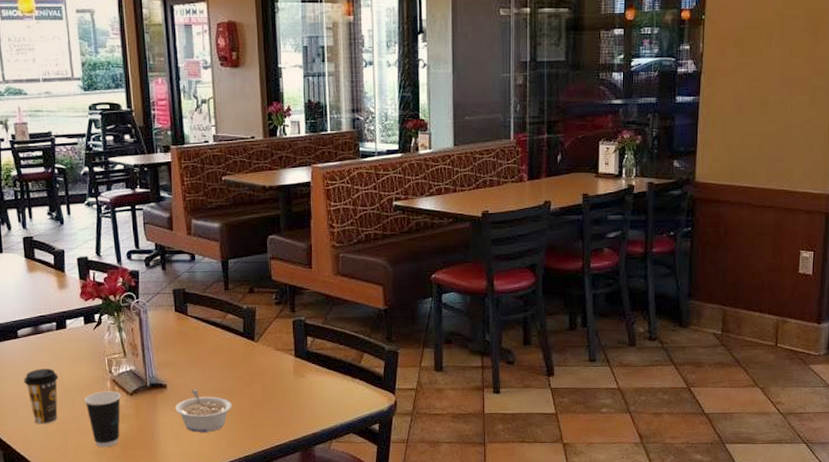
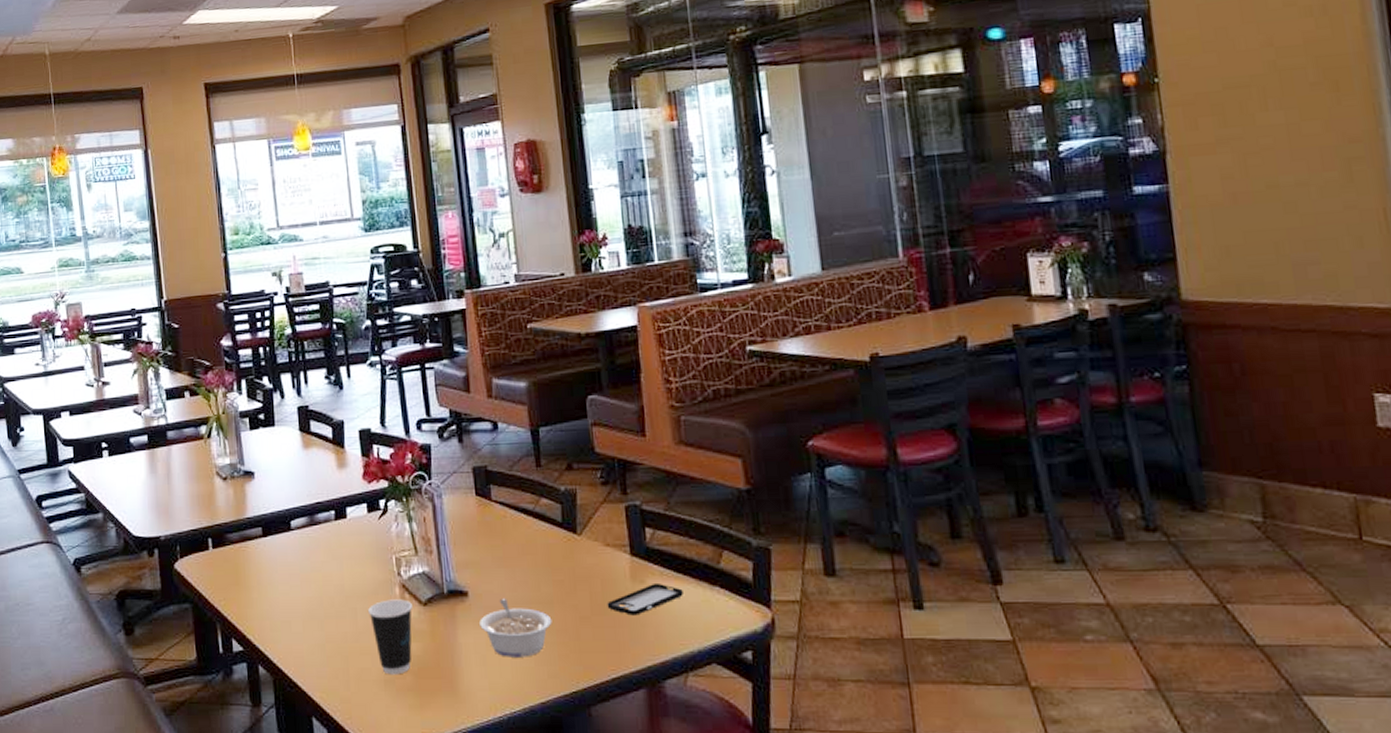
coffee cup: present [24,368,58,425] -> none [297,569,338,642]
smartphone: none [275,377,332,401] -> present [607,584,683,616]

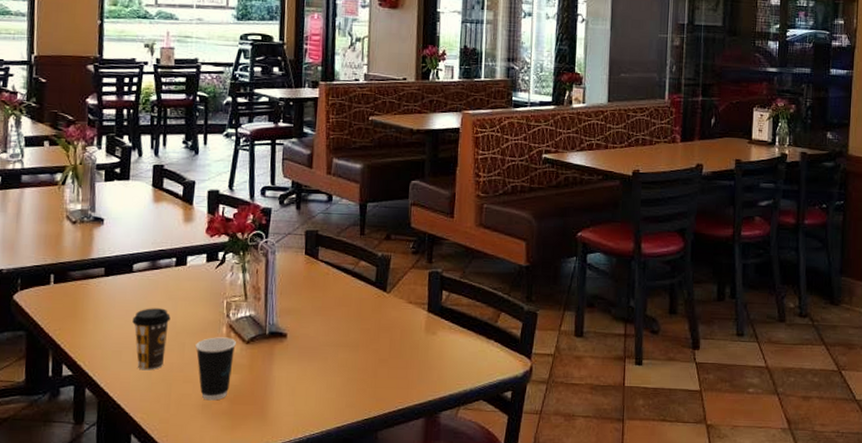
coffee cup: none [297,569,338,642] -> present [132,308,171,371]
legume: present [480,599,552,657] -> none [293,341,356,390]
smartphone: present [607,584,683,616] -> none [403,335,465,360]

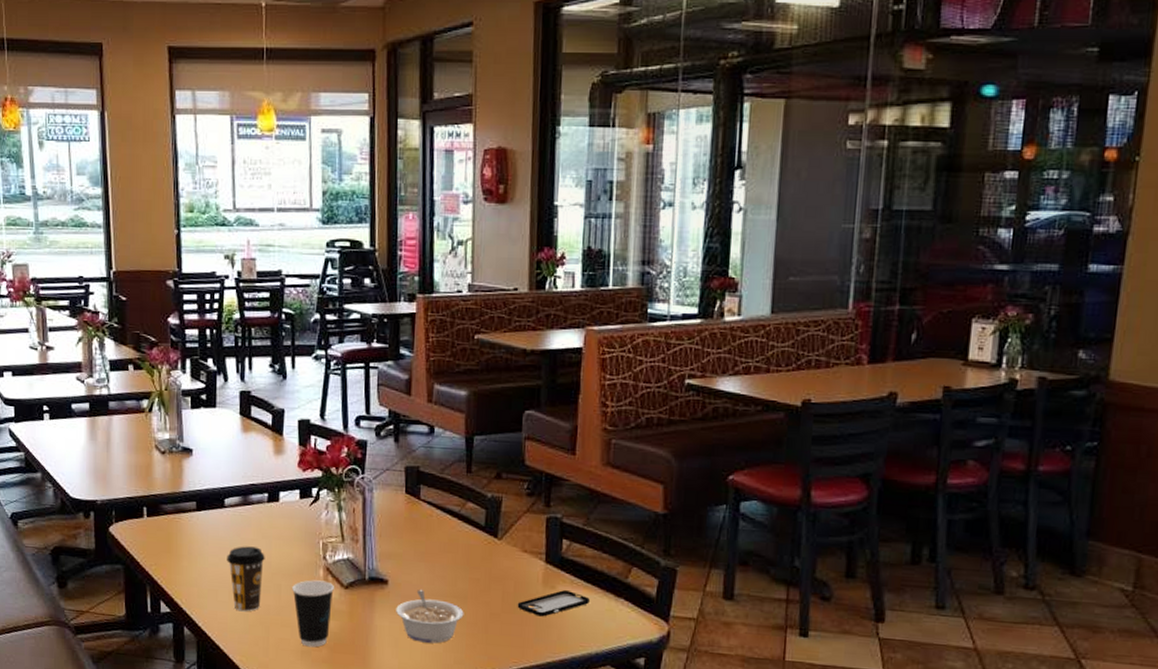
legume: none [293,341,356,390] -> present [396,590,464,644]
smartphone: none [403,335,465,360] -> present [517,590,590,617]

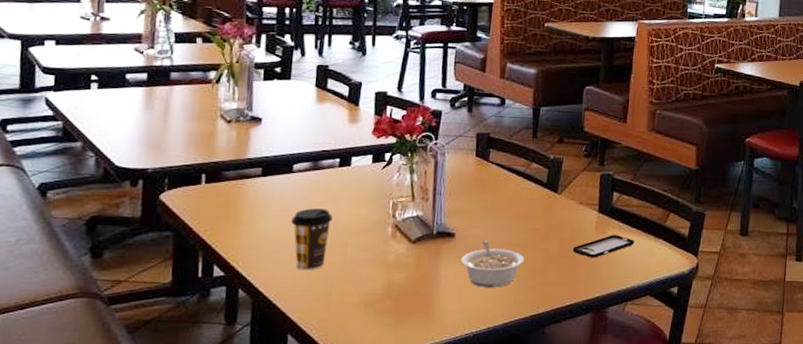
dixie cup: present [292,580,334,648] -> none [359,237,402,300]

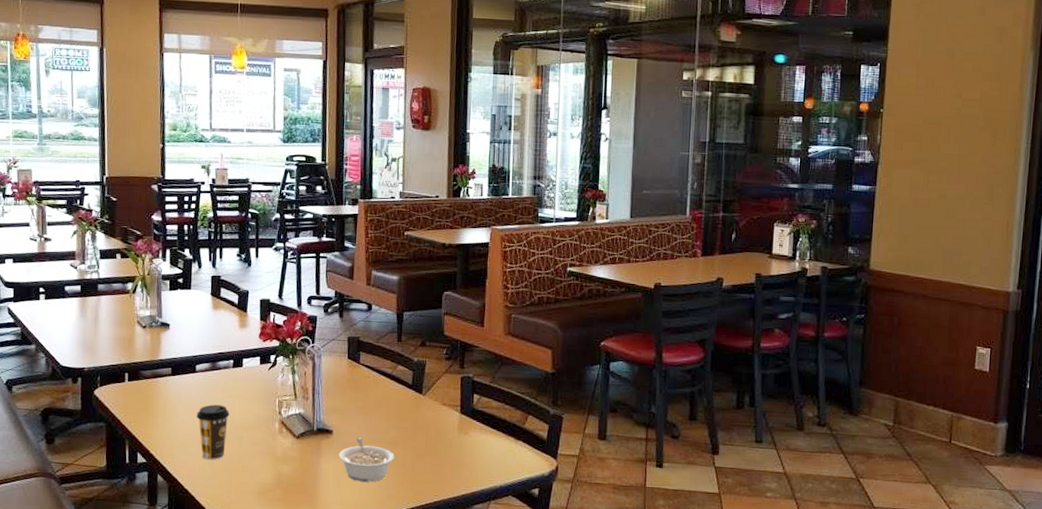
smartphone: present [572,235,634,258] -> none [437,435,495,458]

